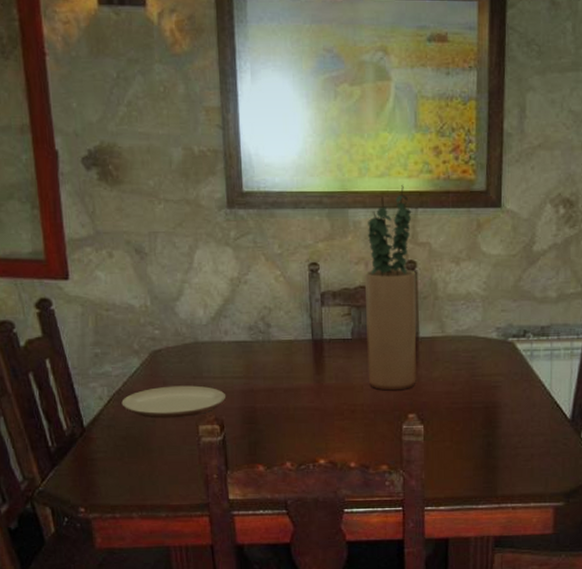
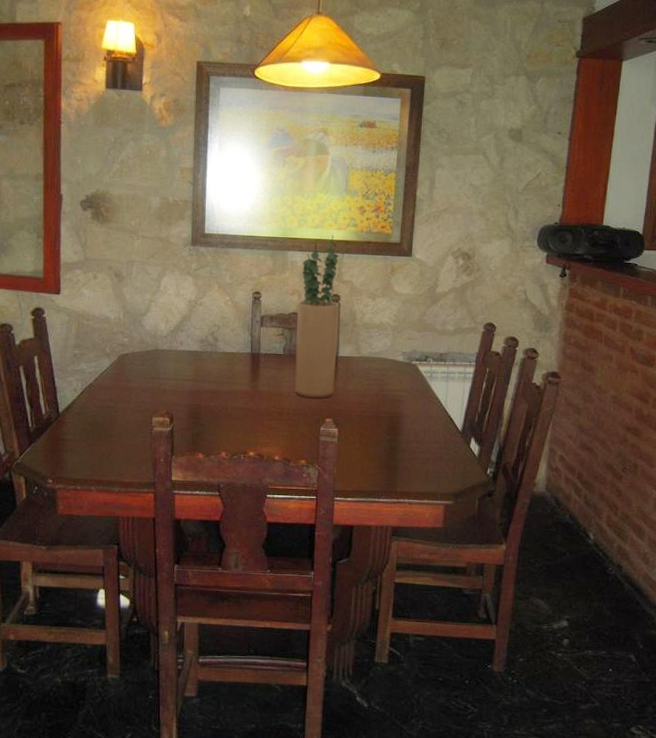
plate: present [121,385,227,419] -> none [91,383,177,410]

